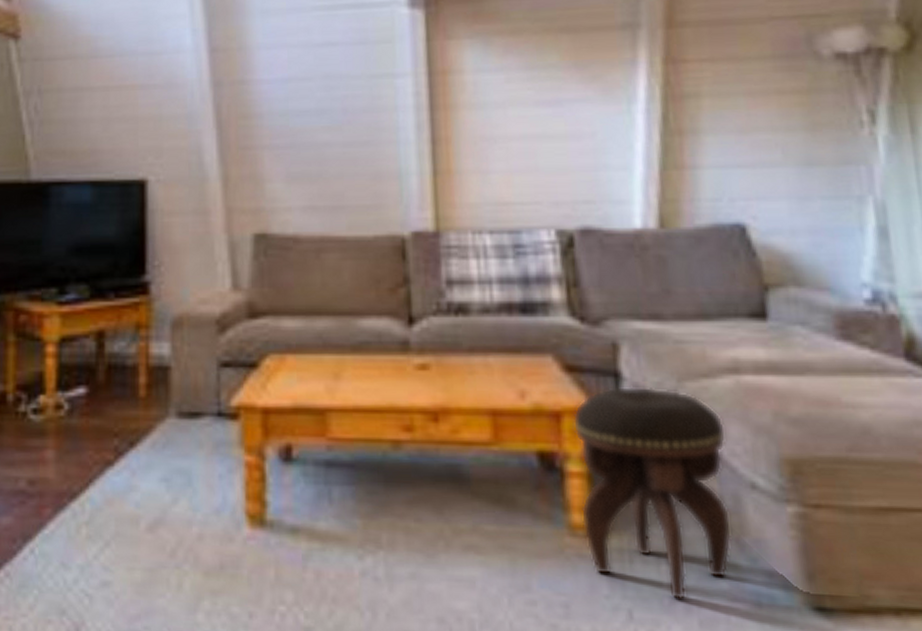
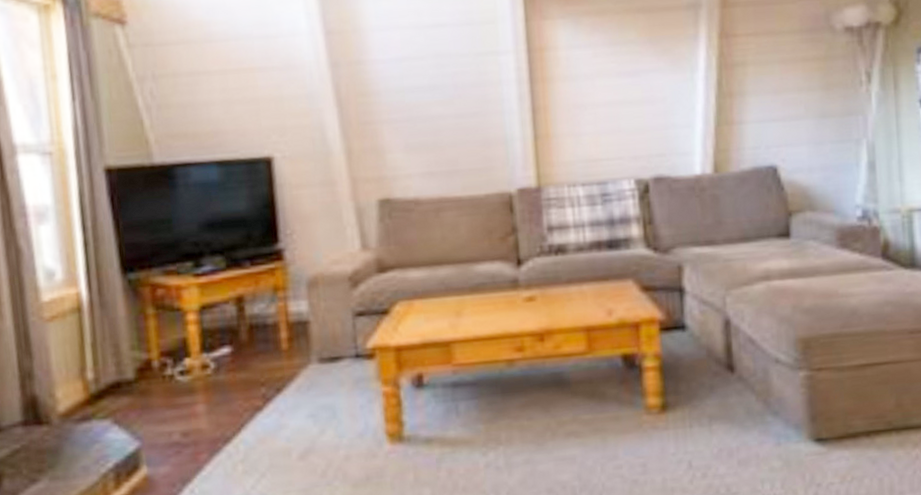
footstool: present [572,386,733,601] -> none [648,296,762,449]

